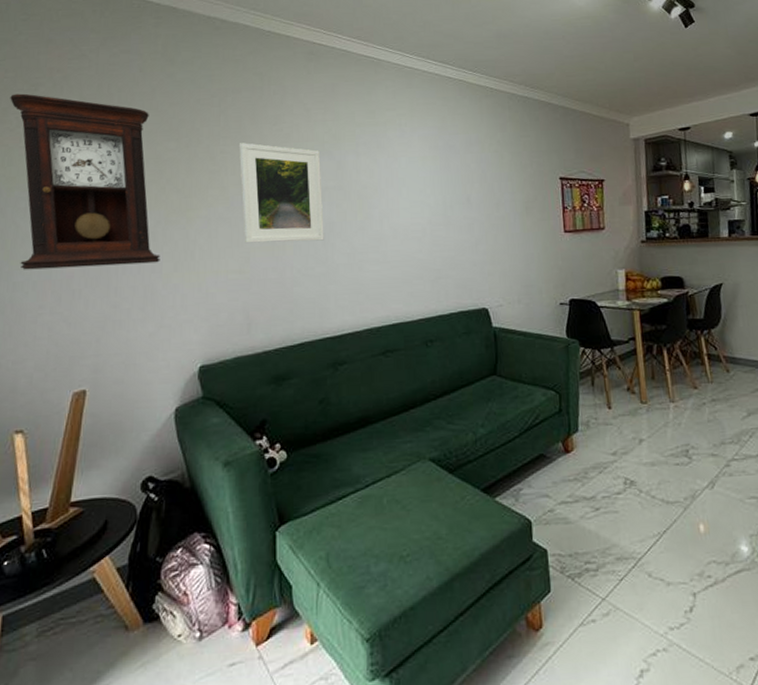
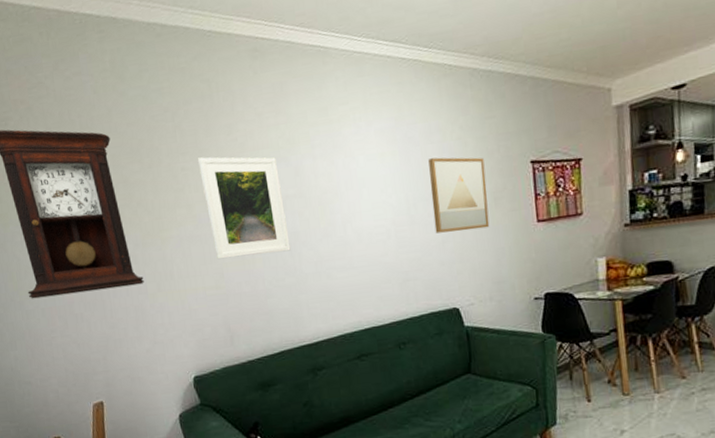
wall art: none [467,166,521,235] -> present [428,157,490,234]

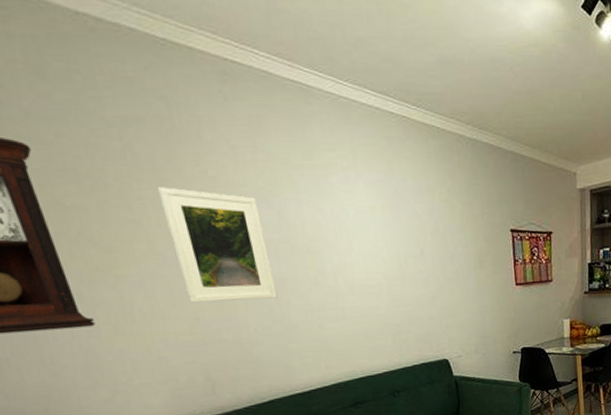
wall art: present [428,157,490,234] -> none [418,217,475,290]

